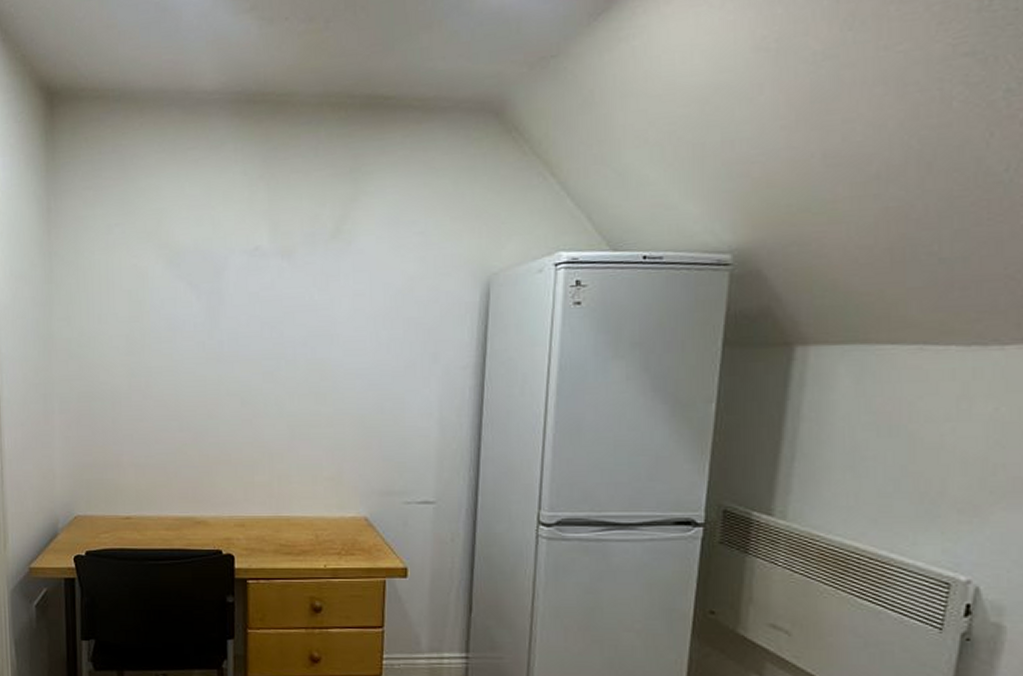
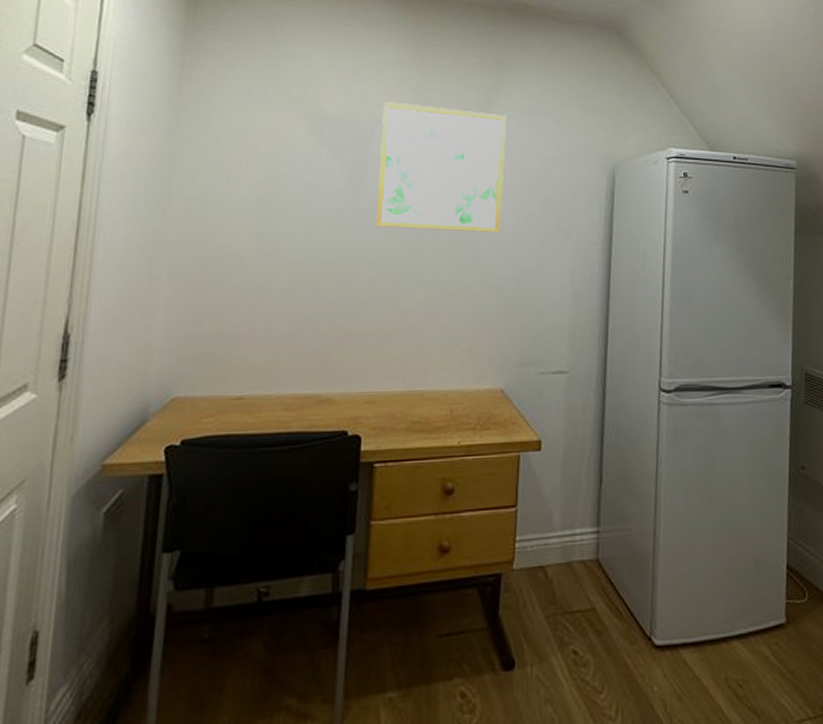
wall art: none [234,227,365,361] -> present [375,102,507,233]

